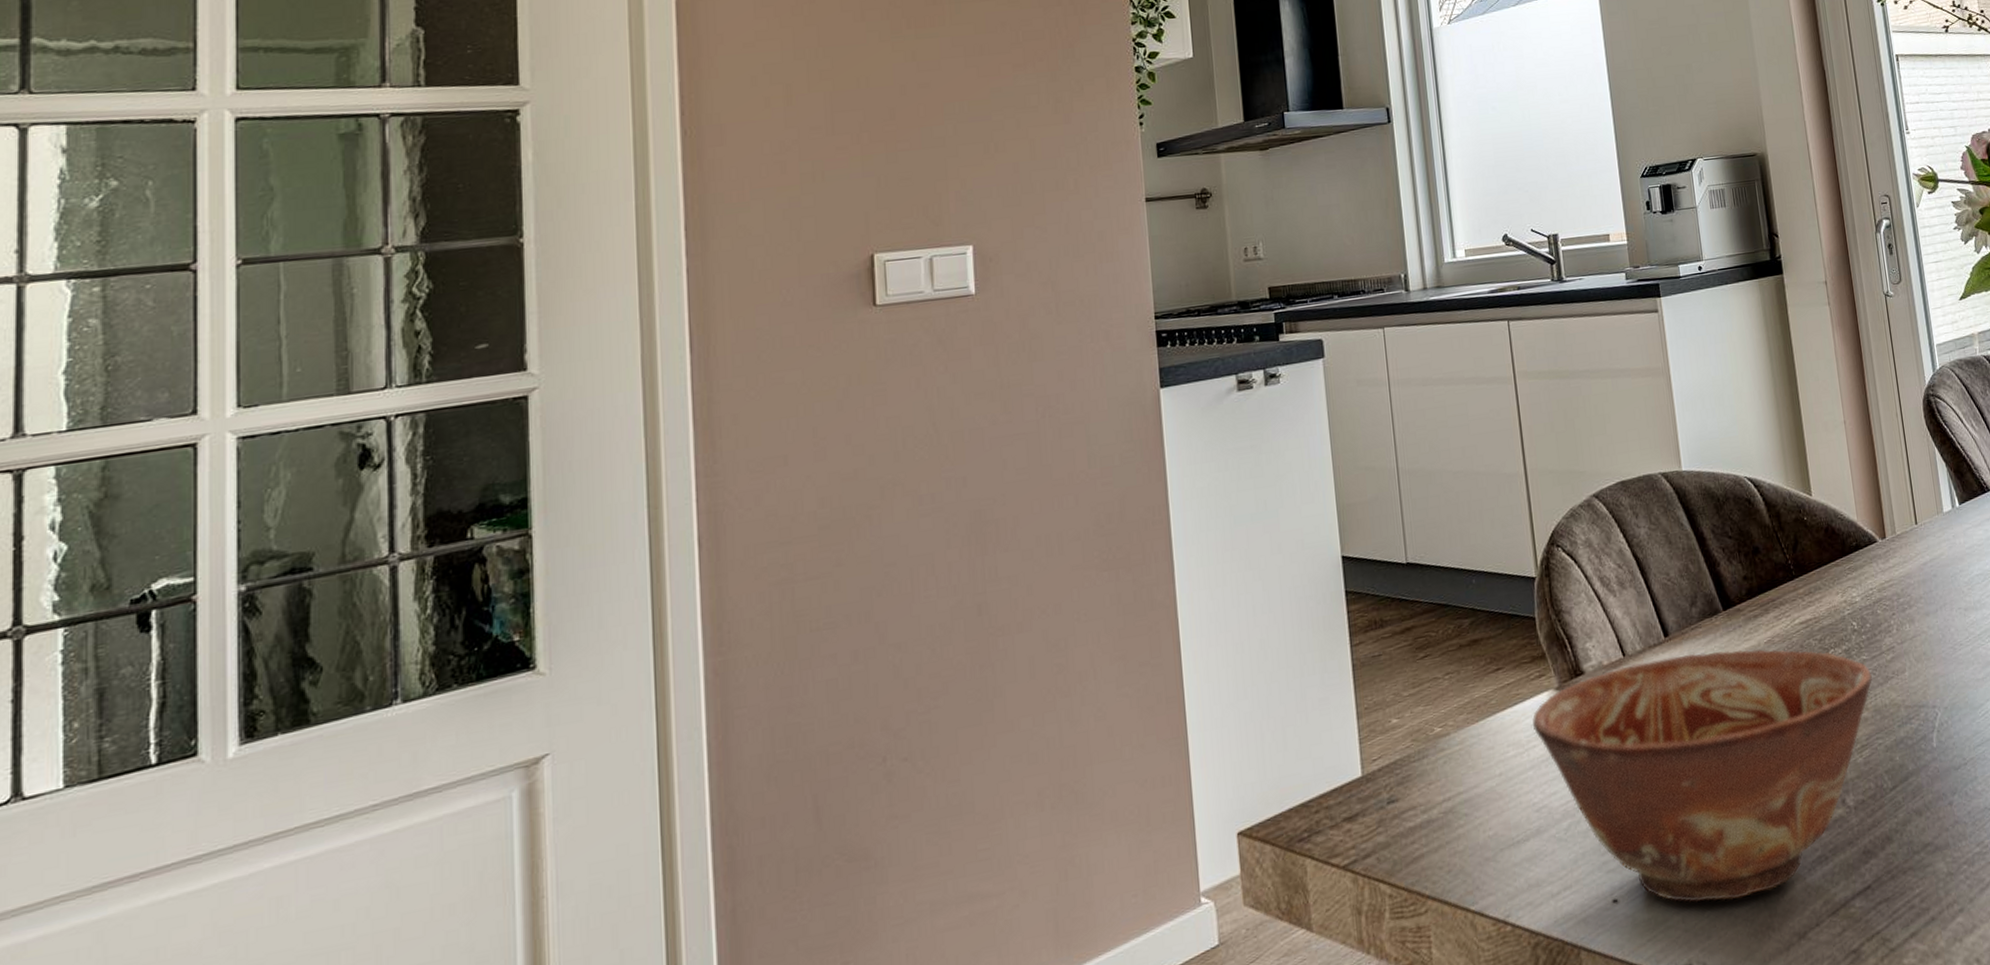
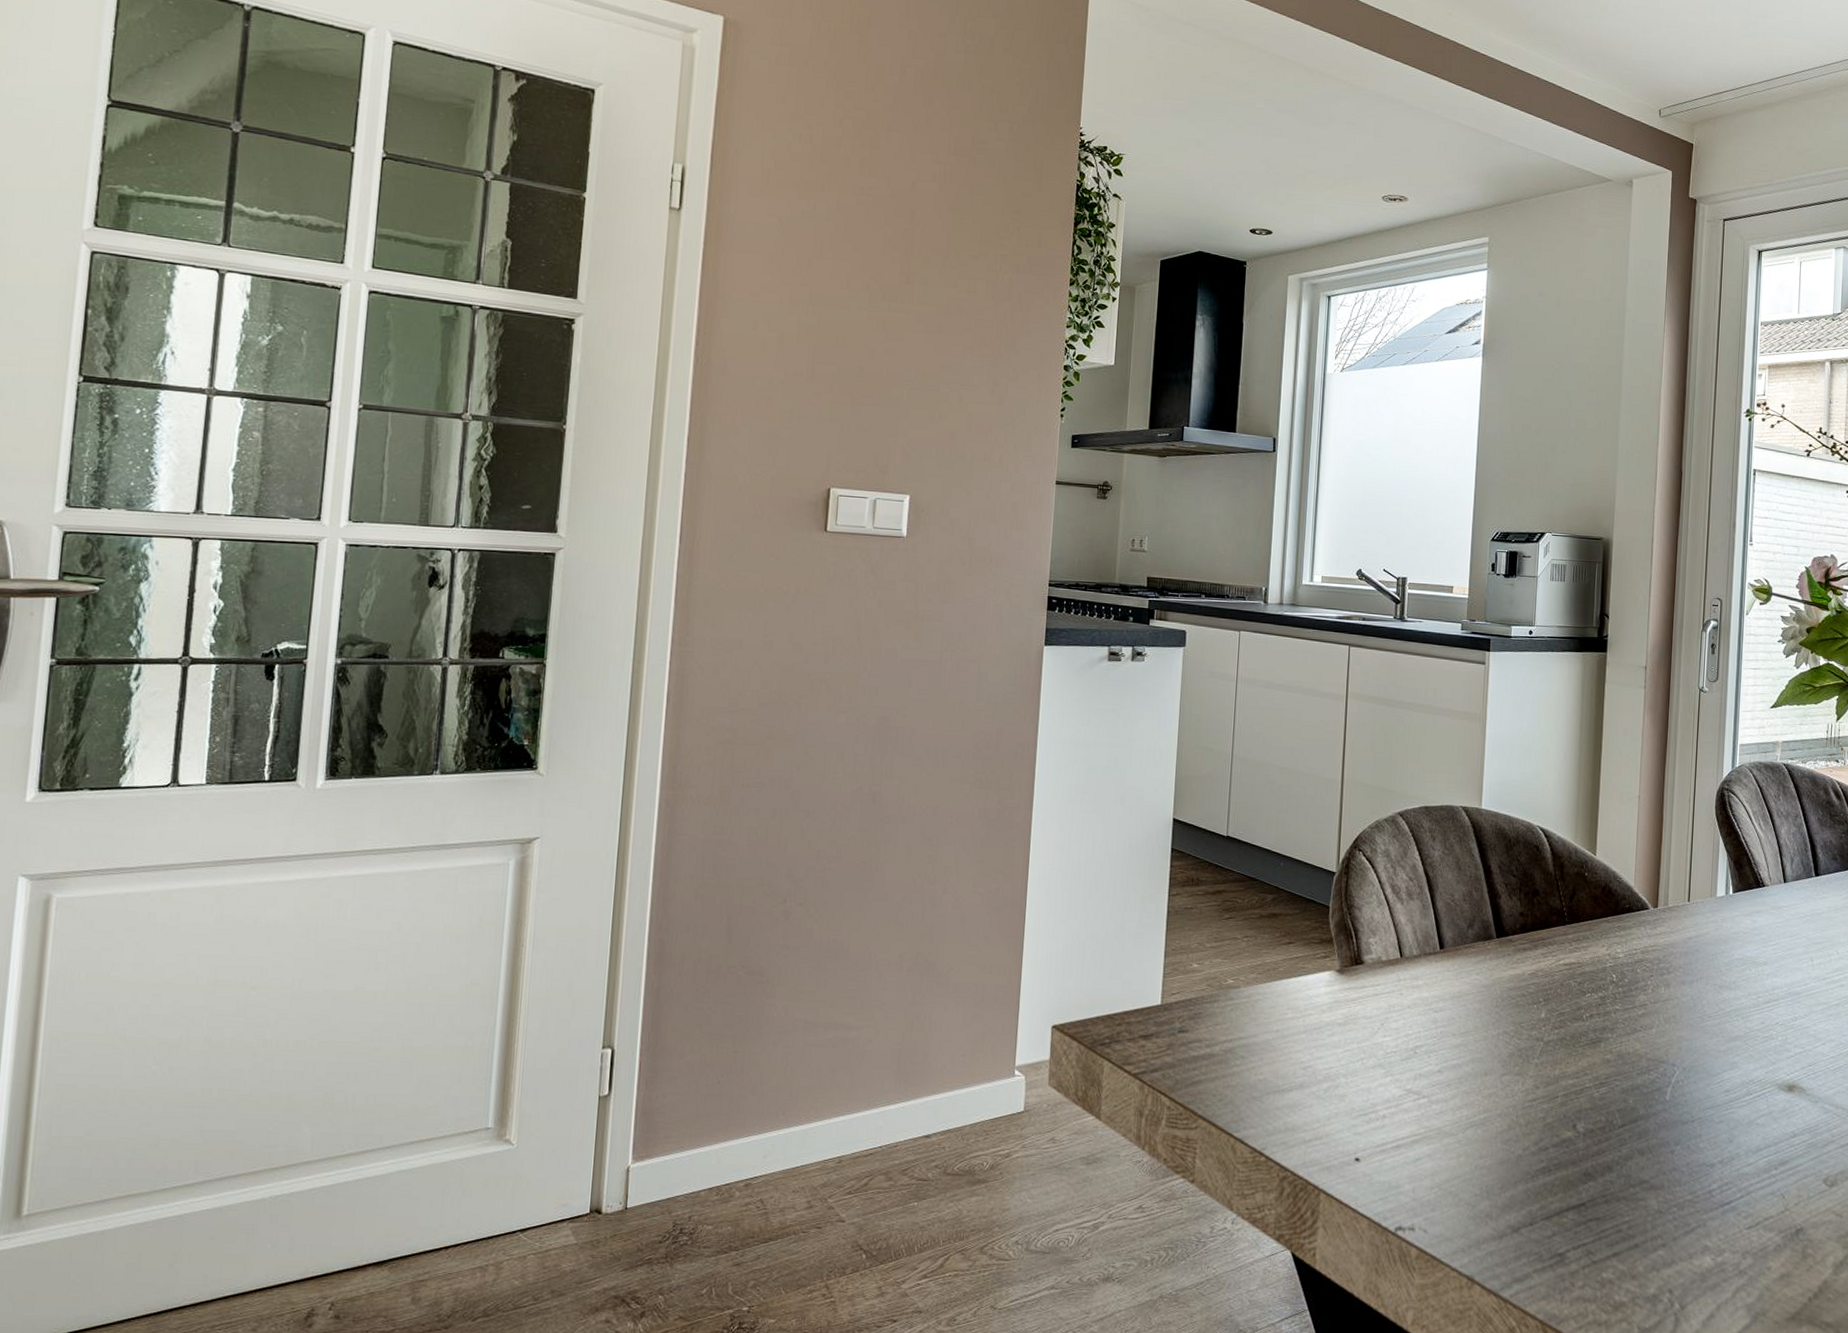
ceramic bowl: present [1532,649,1872,902] -> none [1311,965,1621,1185]

